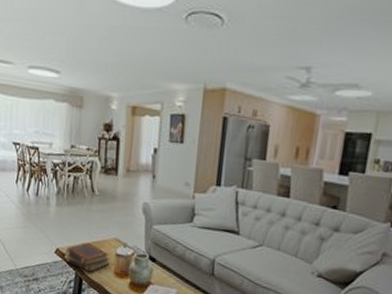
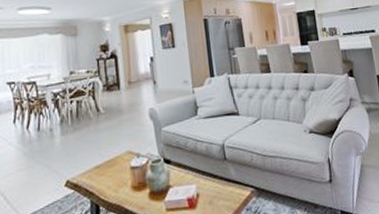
book set: present [64,242,110,272] -> none [76,163,126,195]

